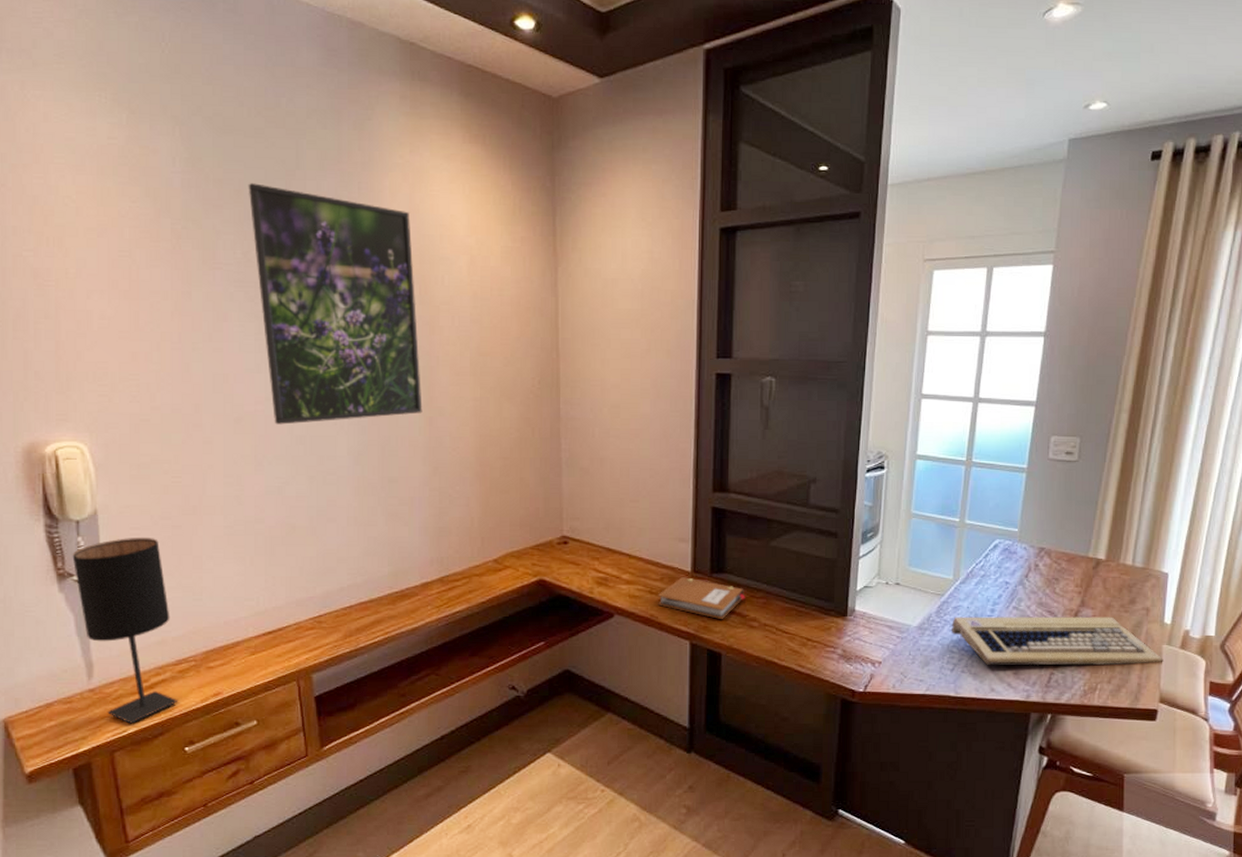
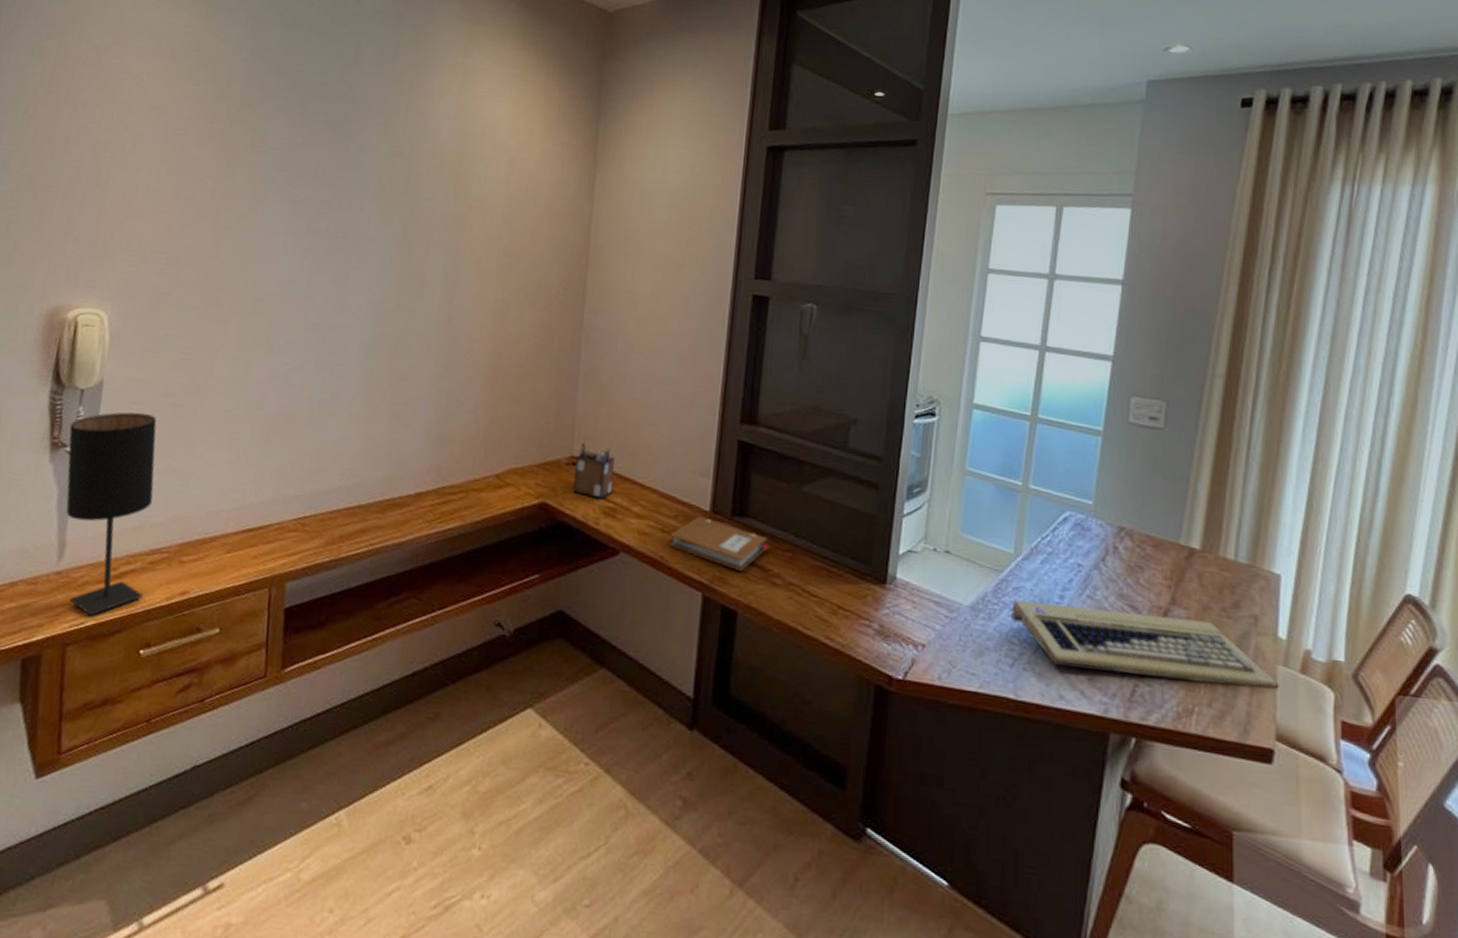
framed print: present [248,183,423,425] -> none [291,74,455,311]
desk organizer: none [565,522,602,571] -> present [573,442,615,499]

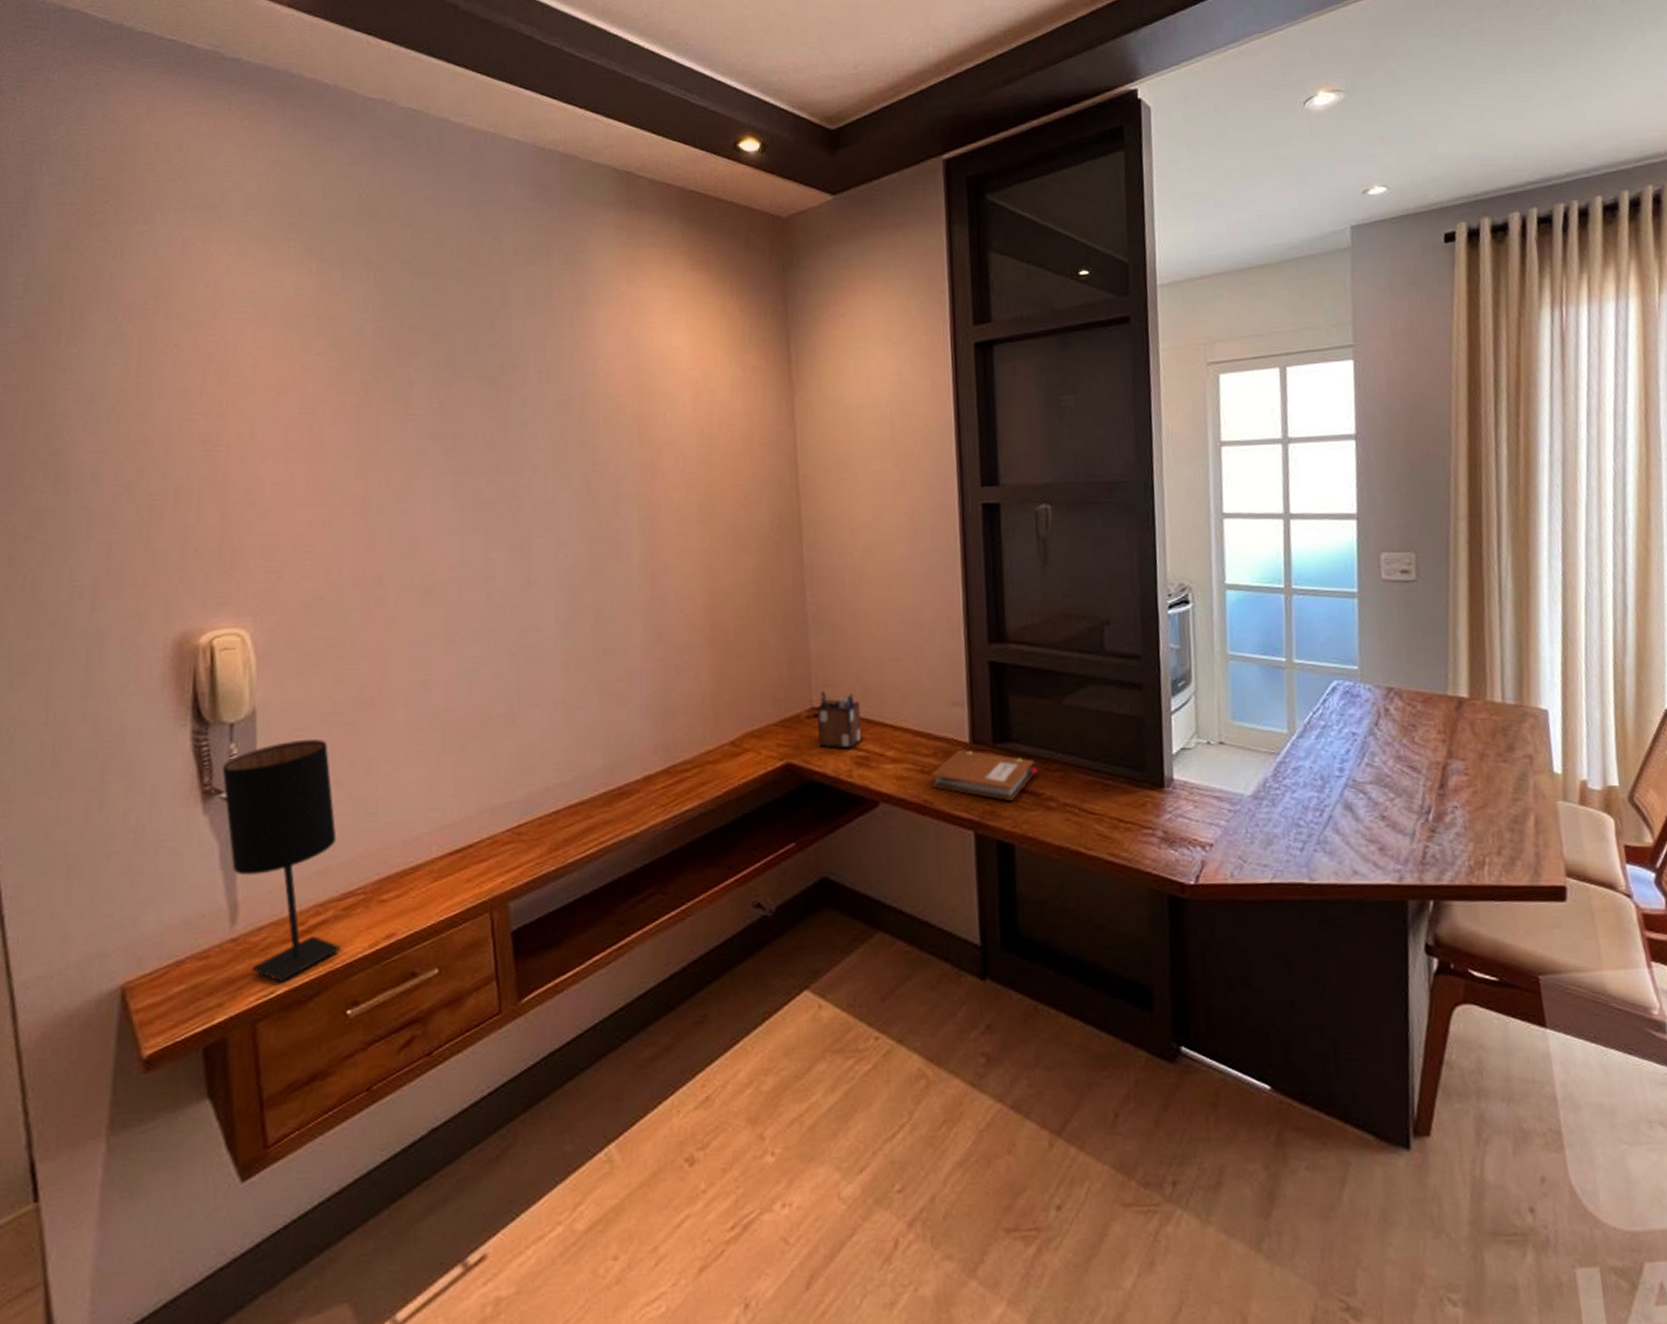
computer keyboard: present [1010,599,1279,688] -> none [1293,769,1562,840]

